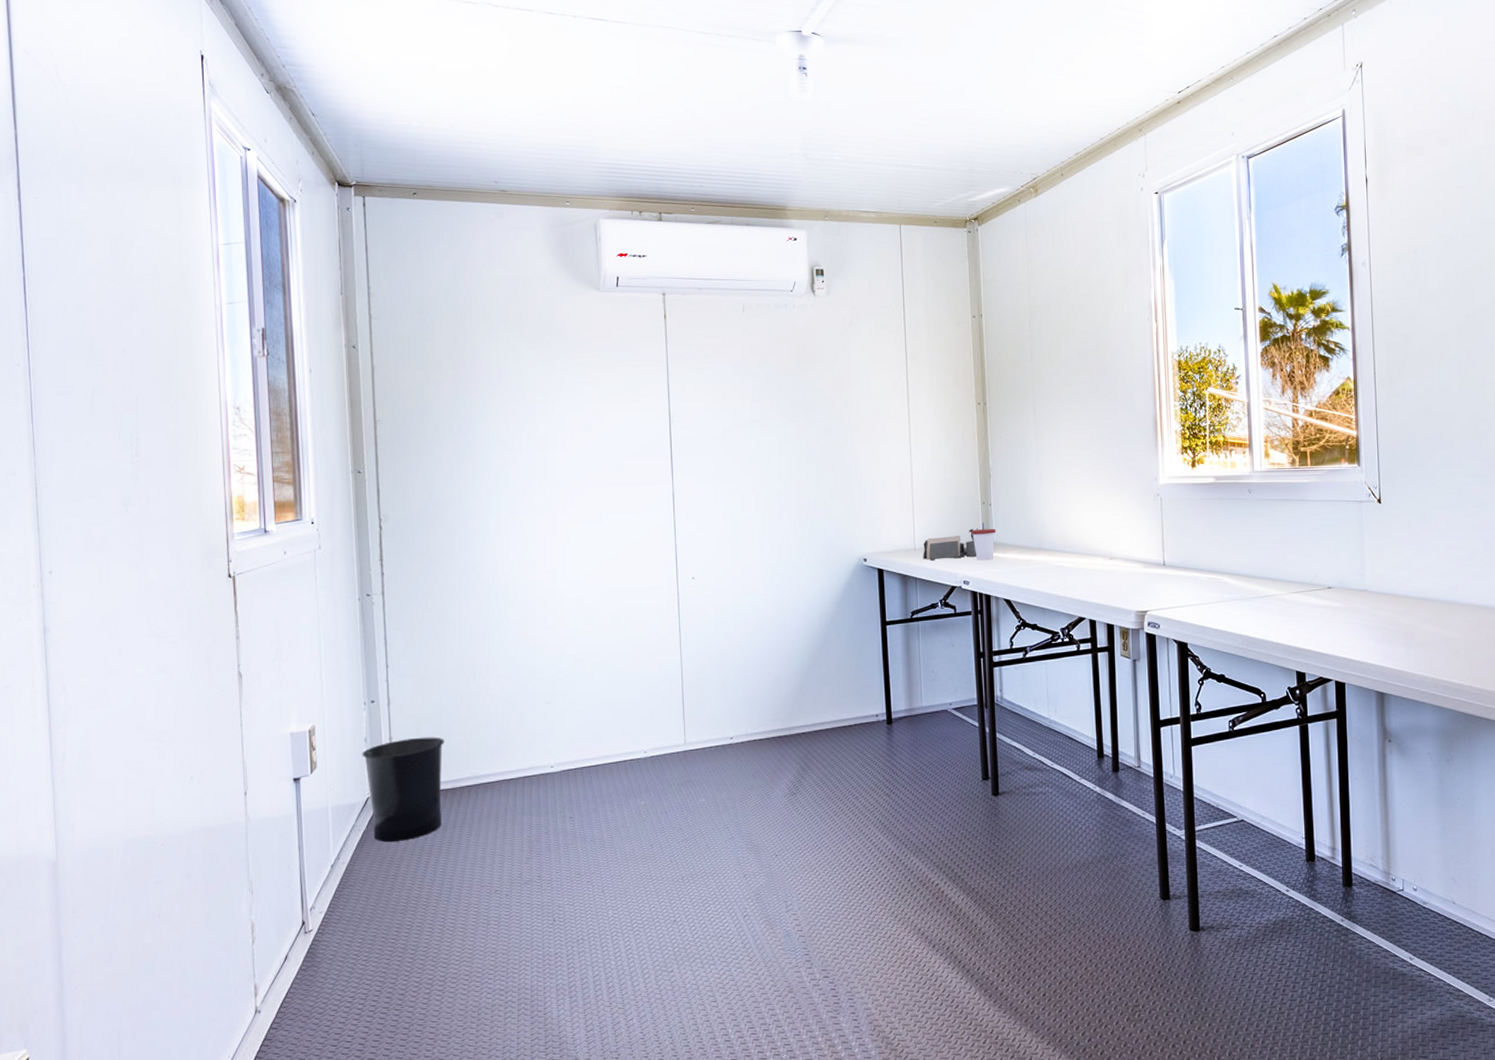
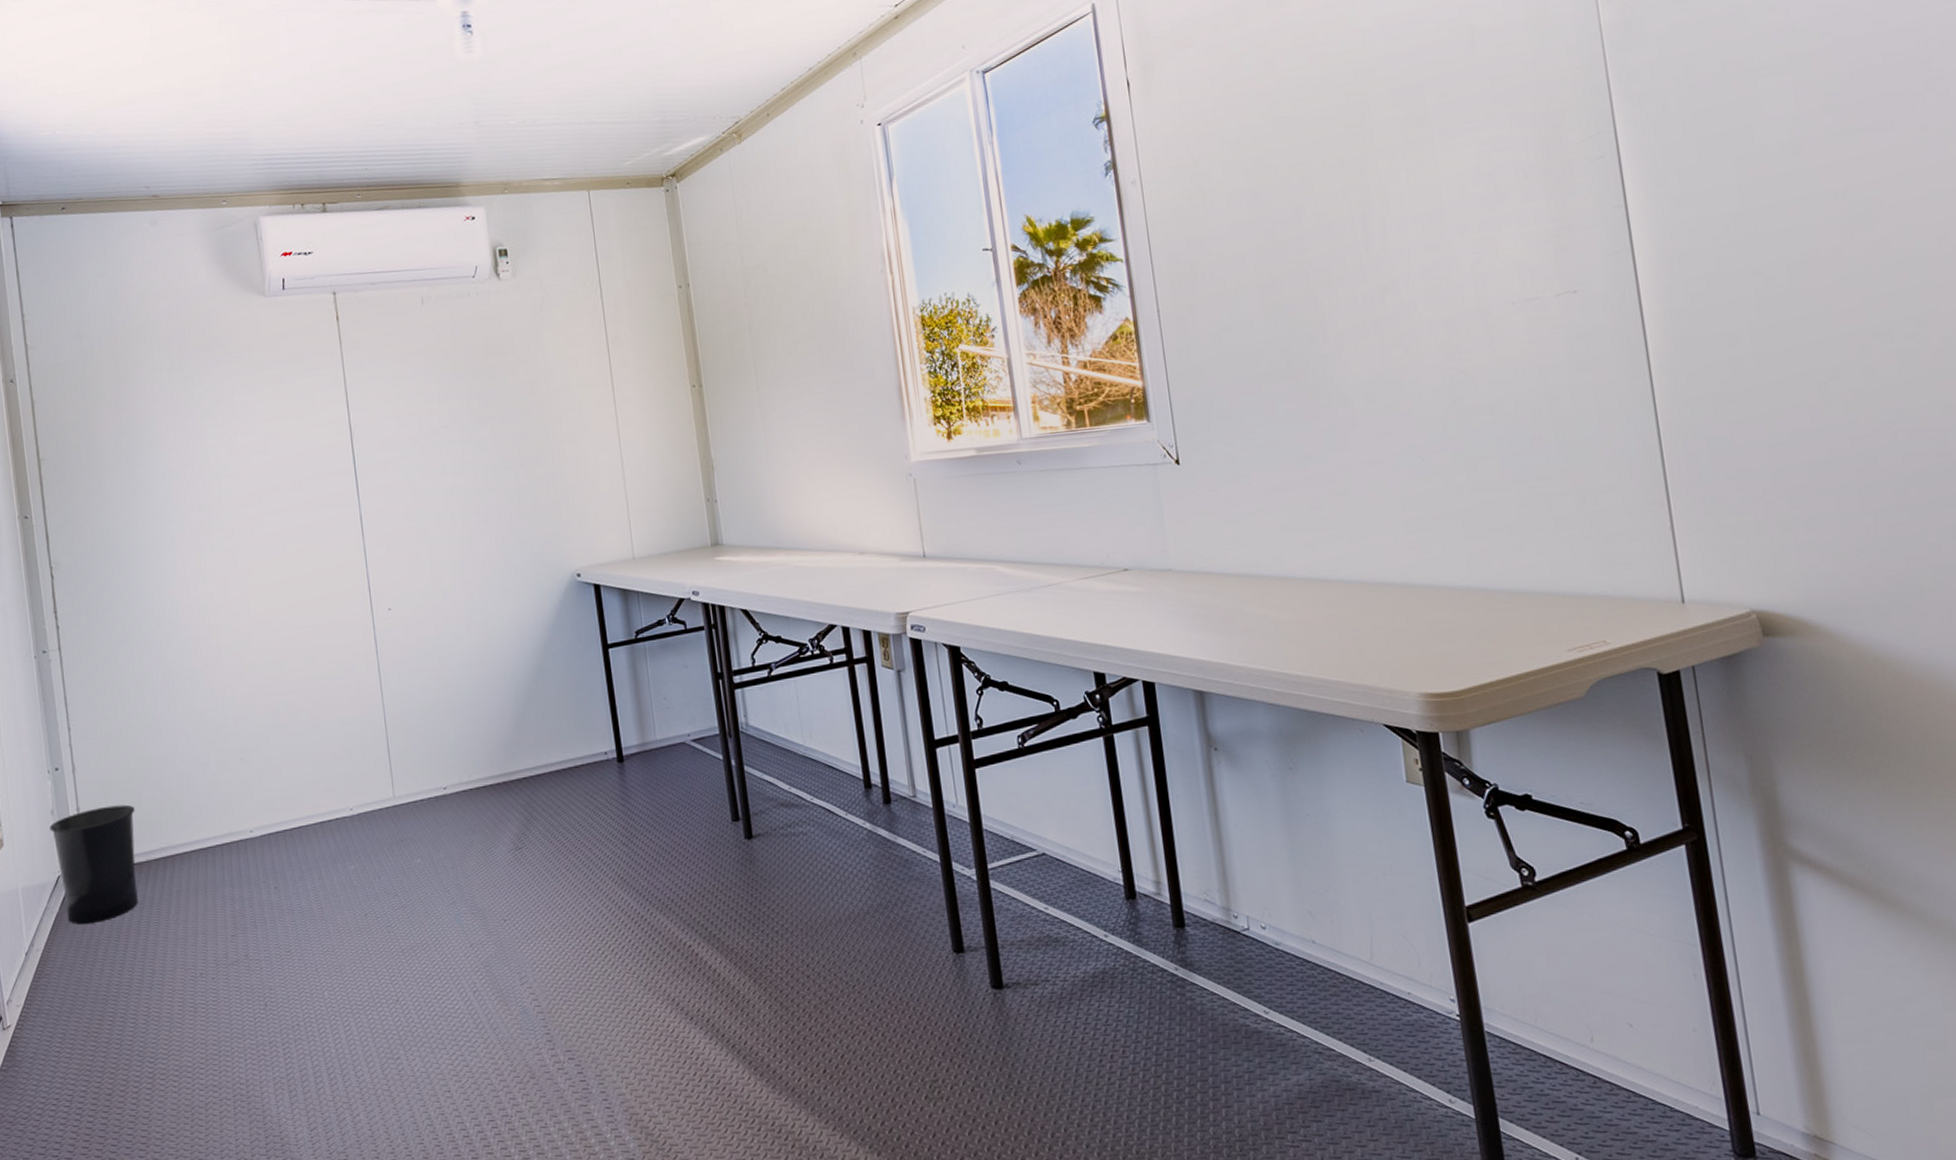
desk organizer: present [923,528,978,562] -> none [642,530,706,572]
cup: present [971,523,996,561] -> none [696,522,725,567]

